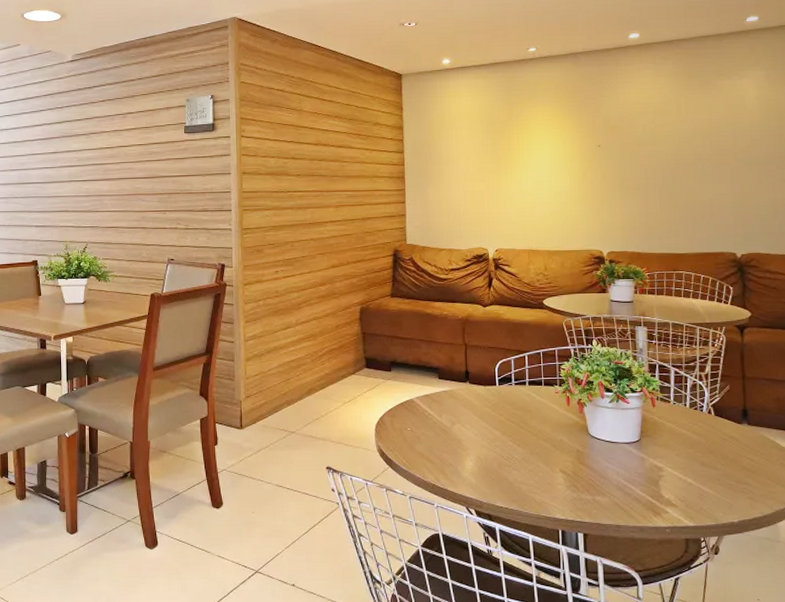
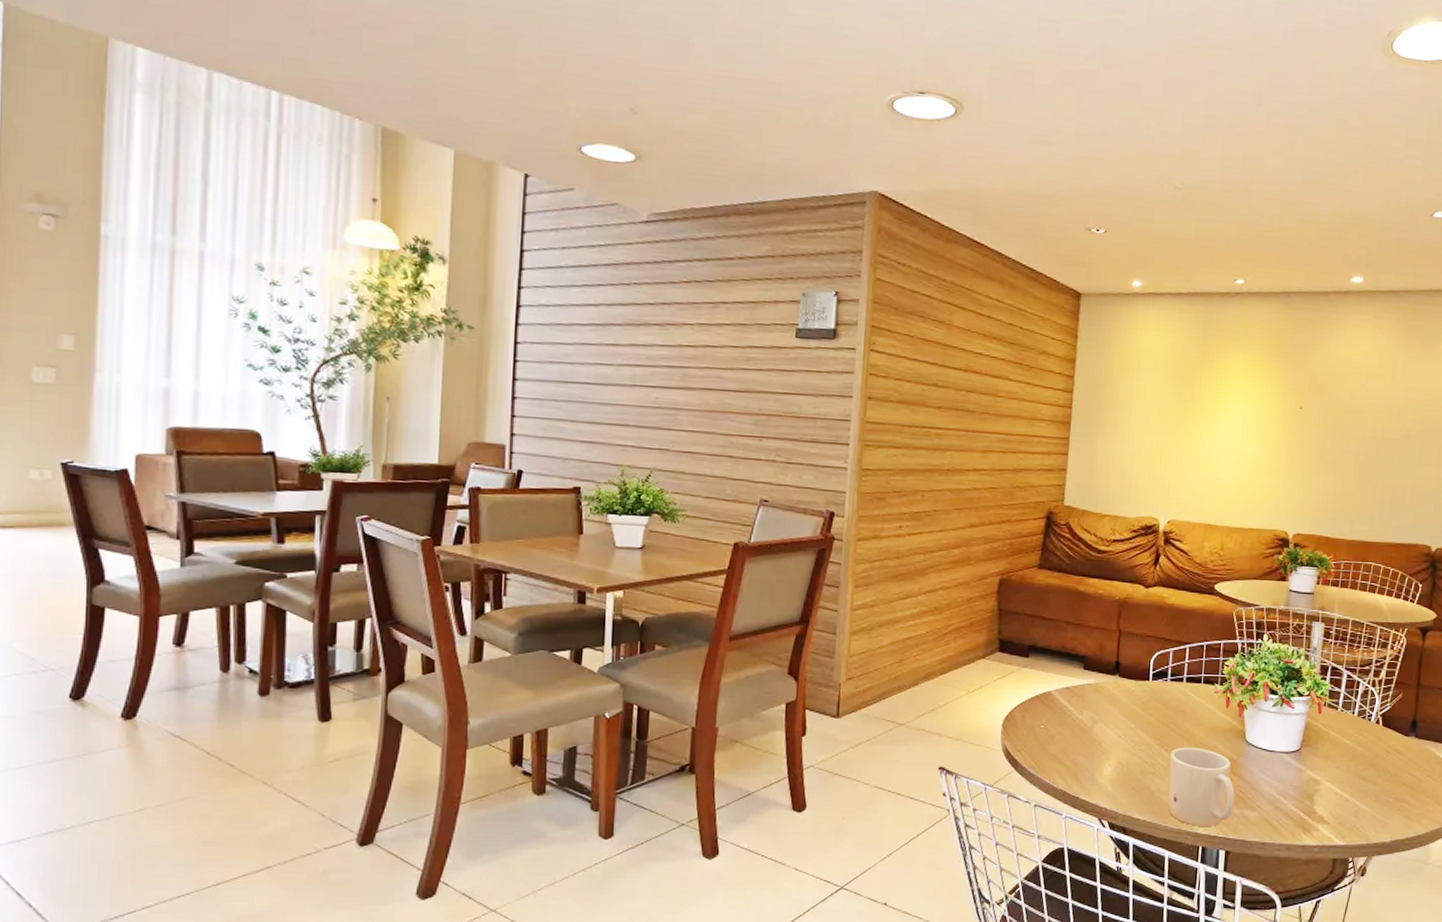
mug: none [523,442,587,512] -> present [1167,747,1235,826]

